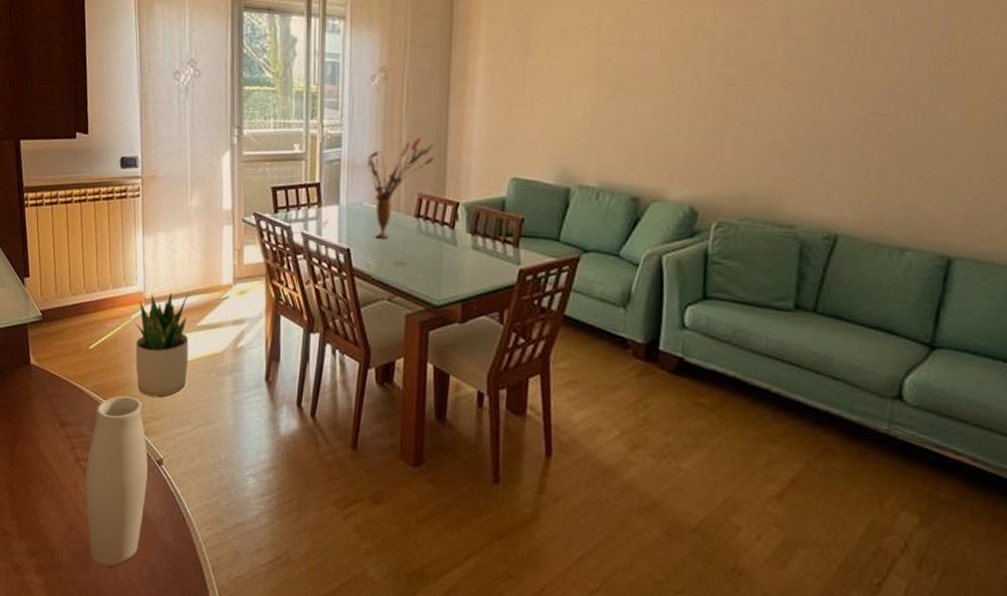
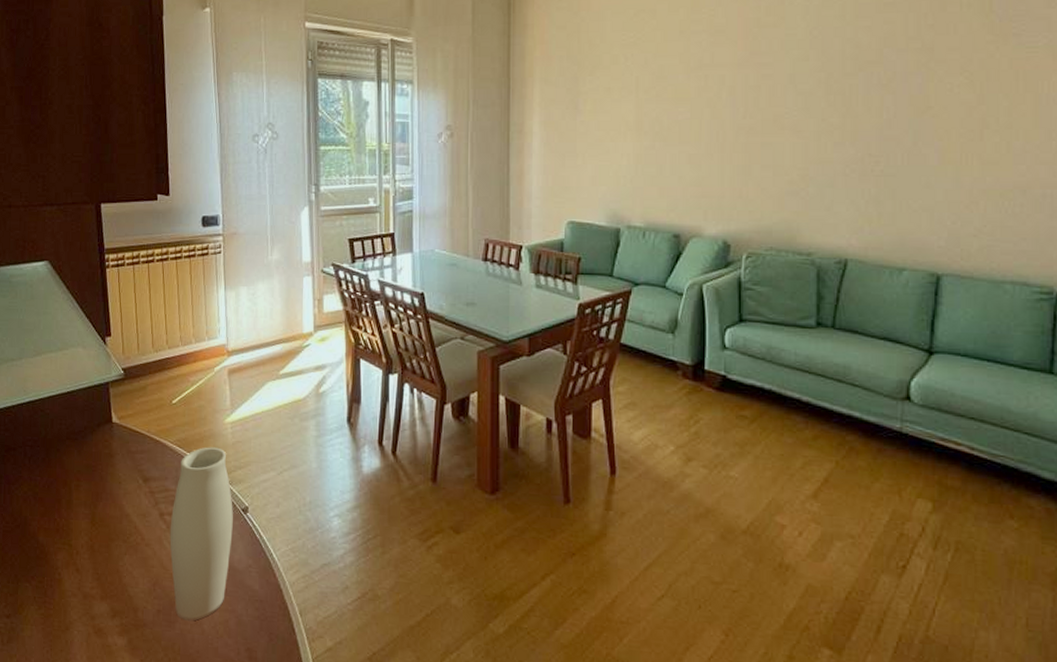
planter: present [134,292,189,398] -> none [217,343,272,446]
bouquet: present [367,138,434,239] -> none [437,188,498,282]

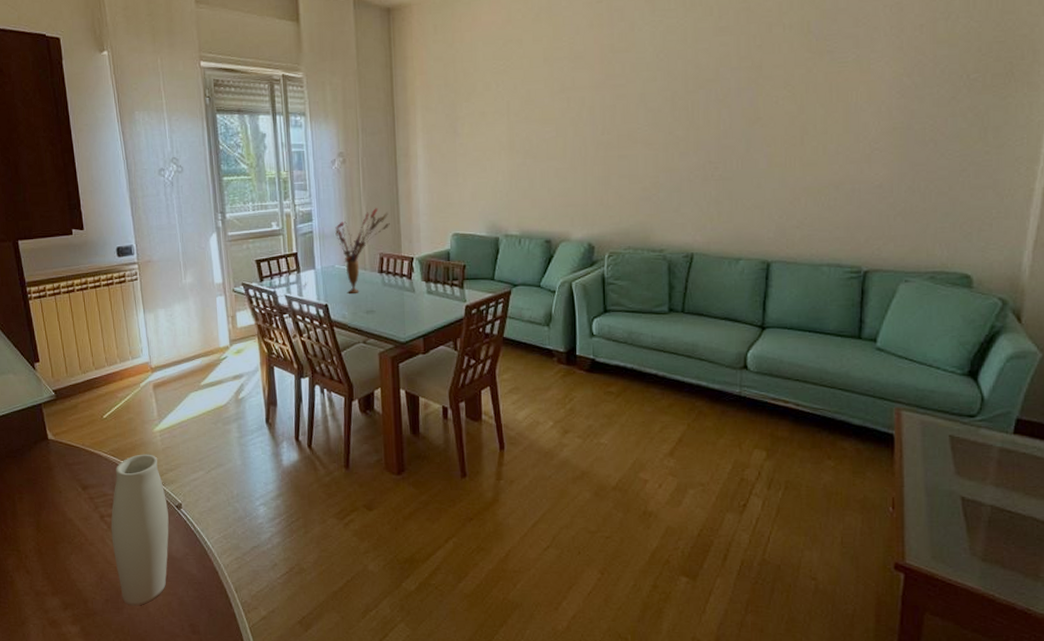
bouquet: none [437,188,498,282] -> present [335,208,390,293]

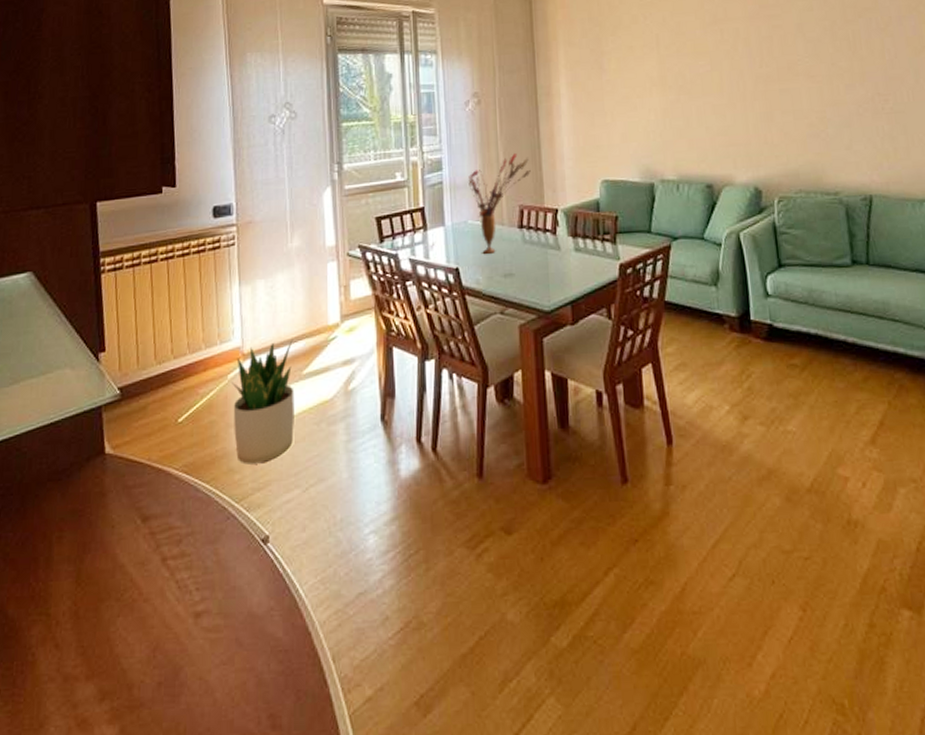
vase: present [110,454,169,606] -> none [174,468,251,691]
planter: none [143,358,197,451] -> present [231,340,294,465]

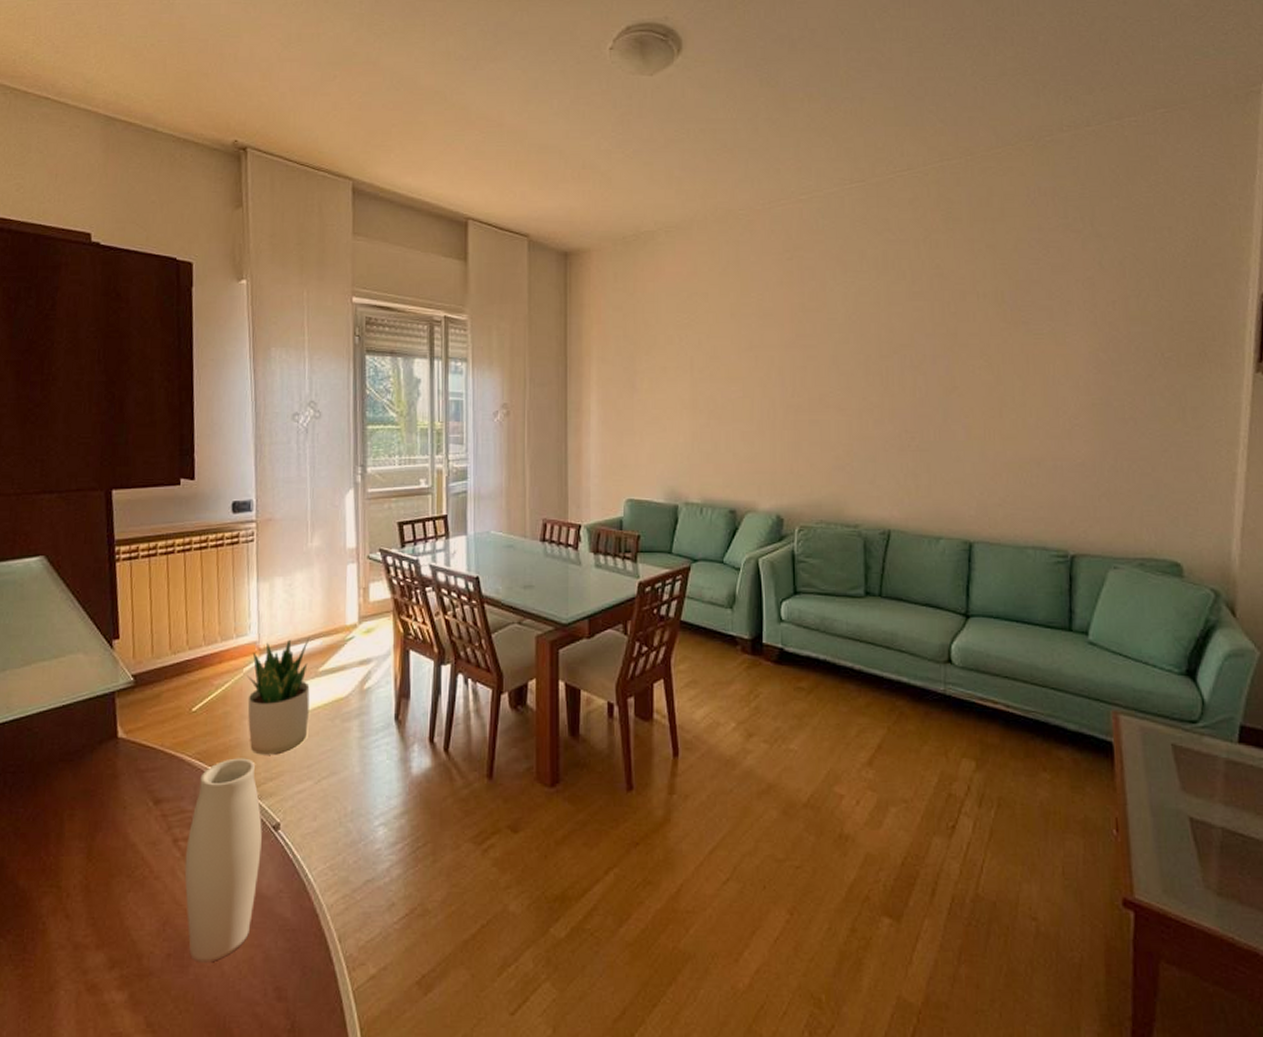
vase: none [174,468,251,691] -> present [184,758,262,963]
bouquet: present [468,153,531,254] -> none [493,467,556,564]

